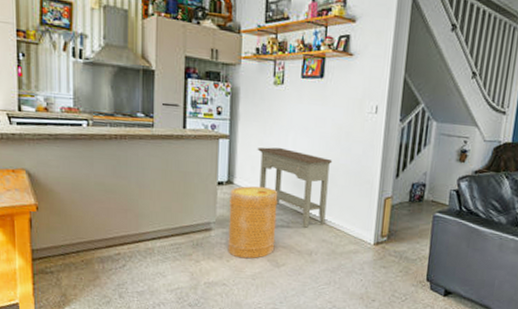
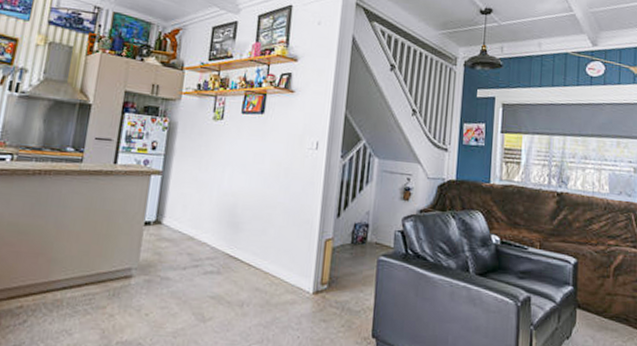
basket: present [227,186,278,259] -> none [148,226,210,312]
console table: present [257,147,333,228] -> none [190,184,270,274]

